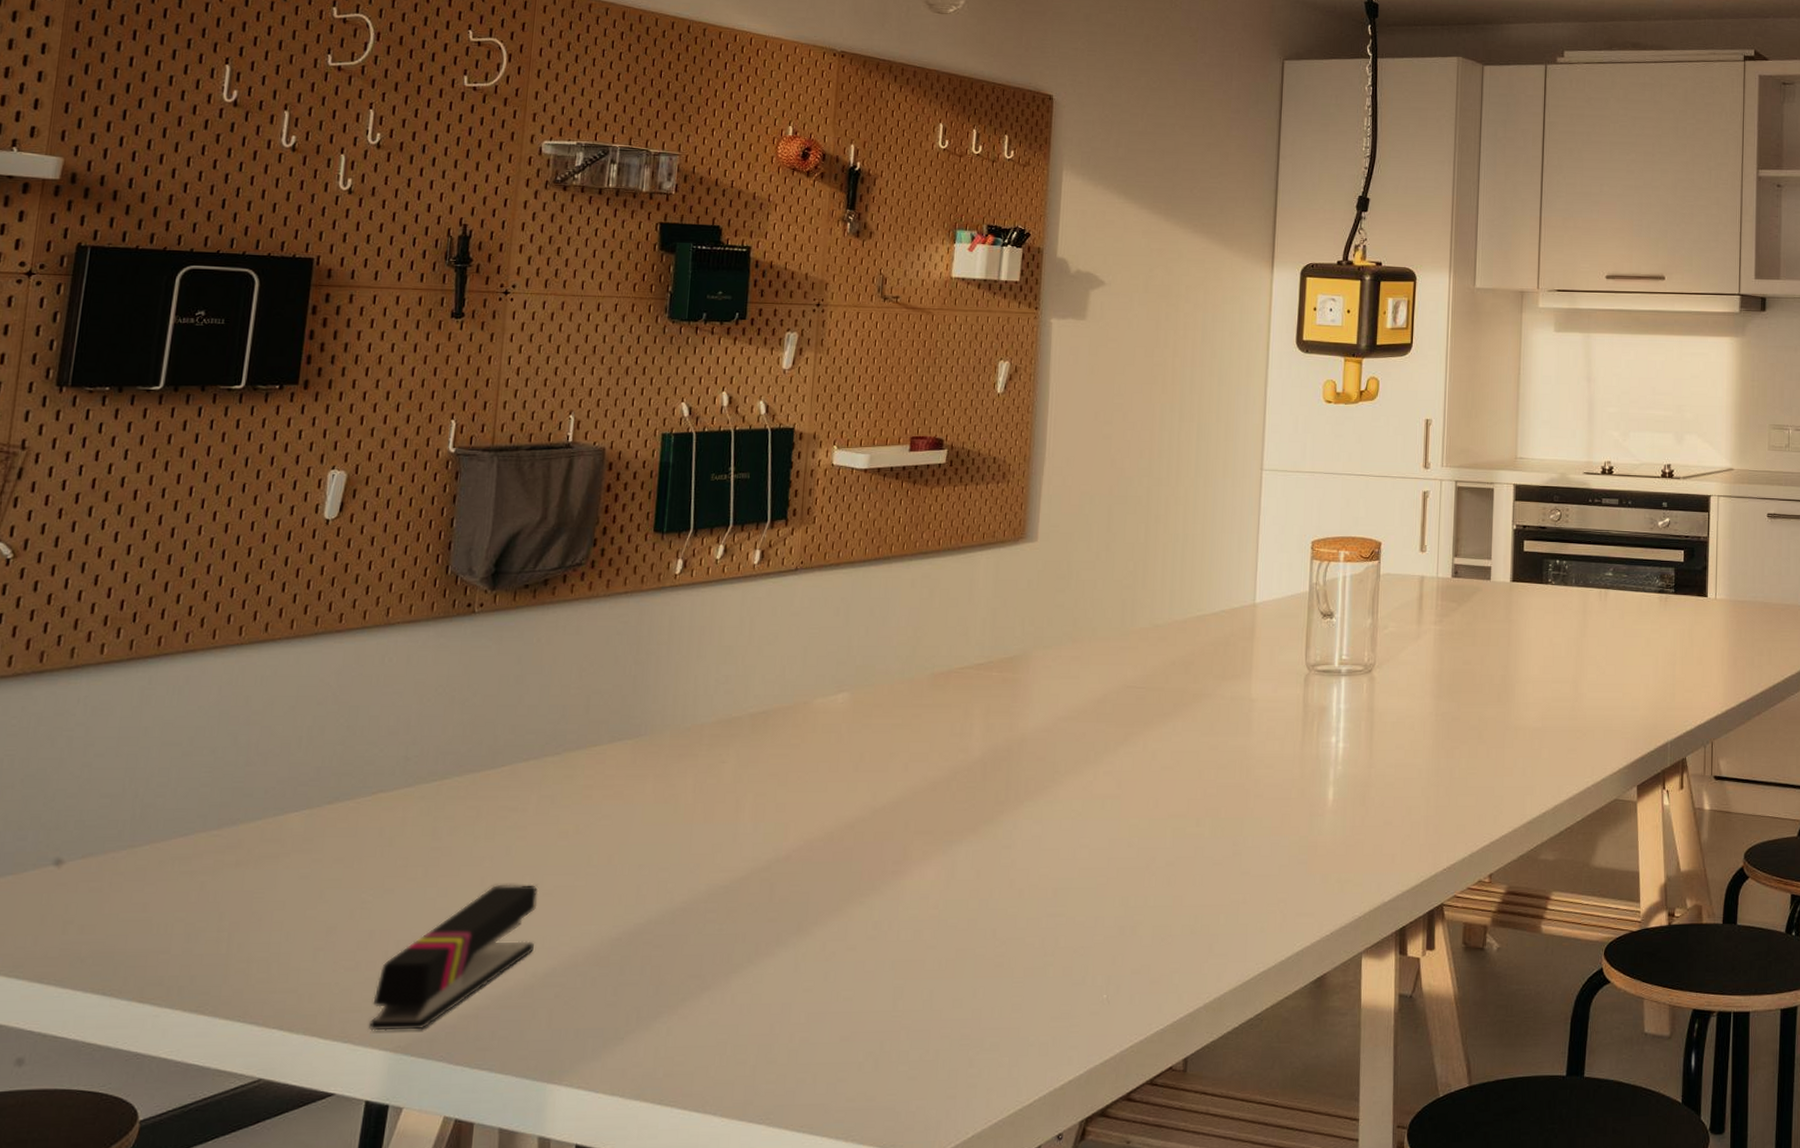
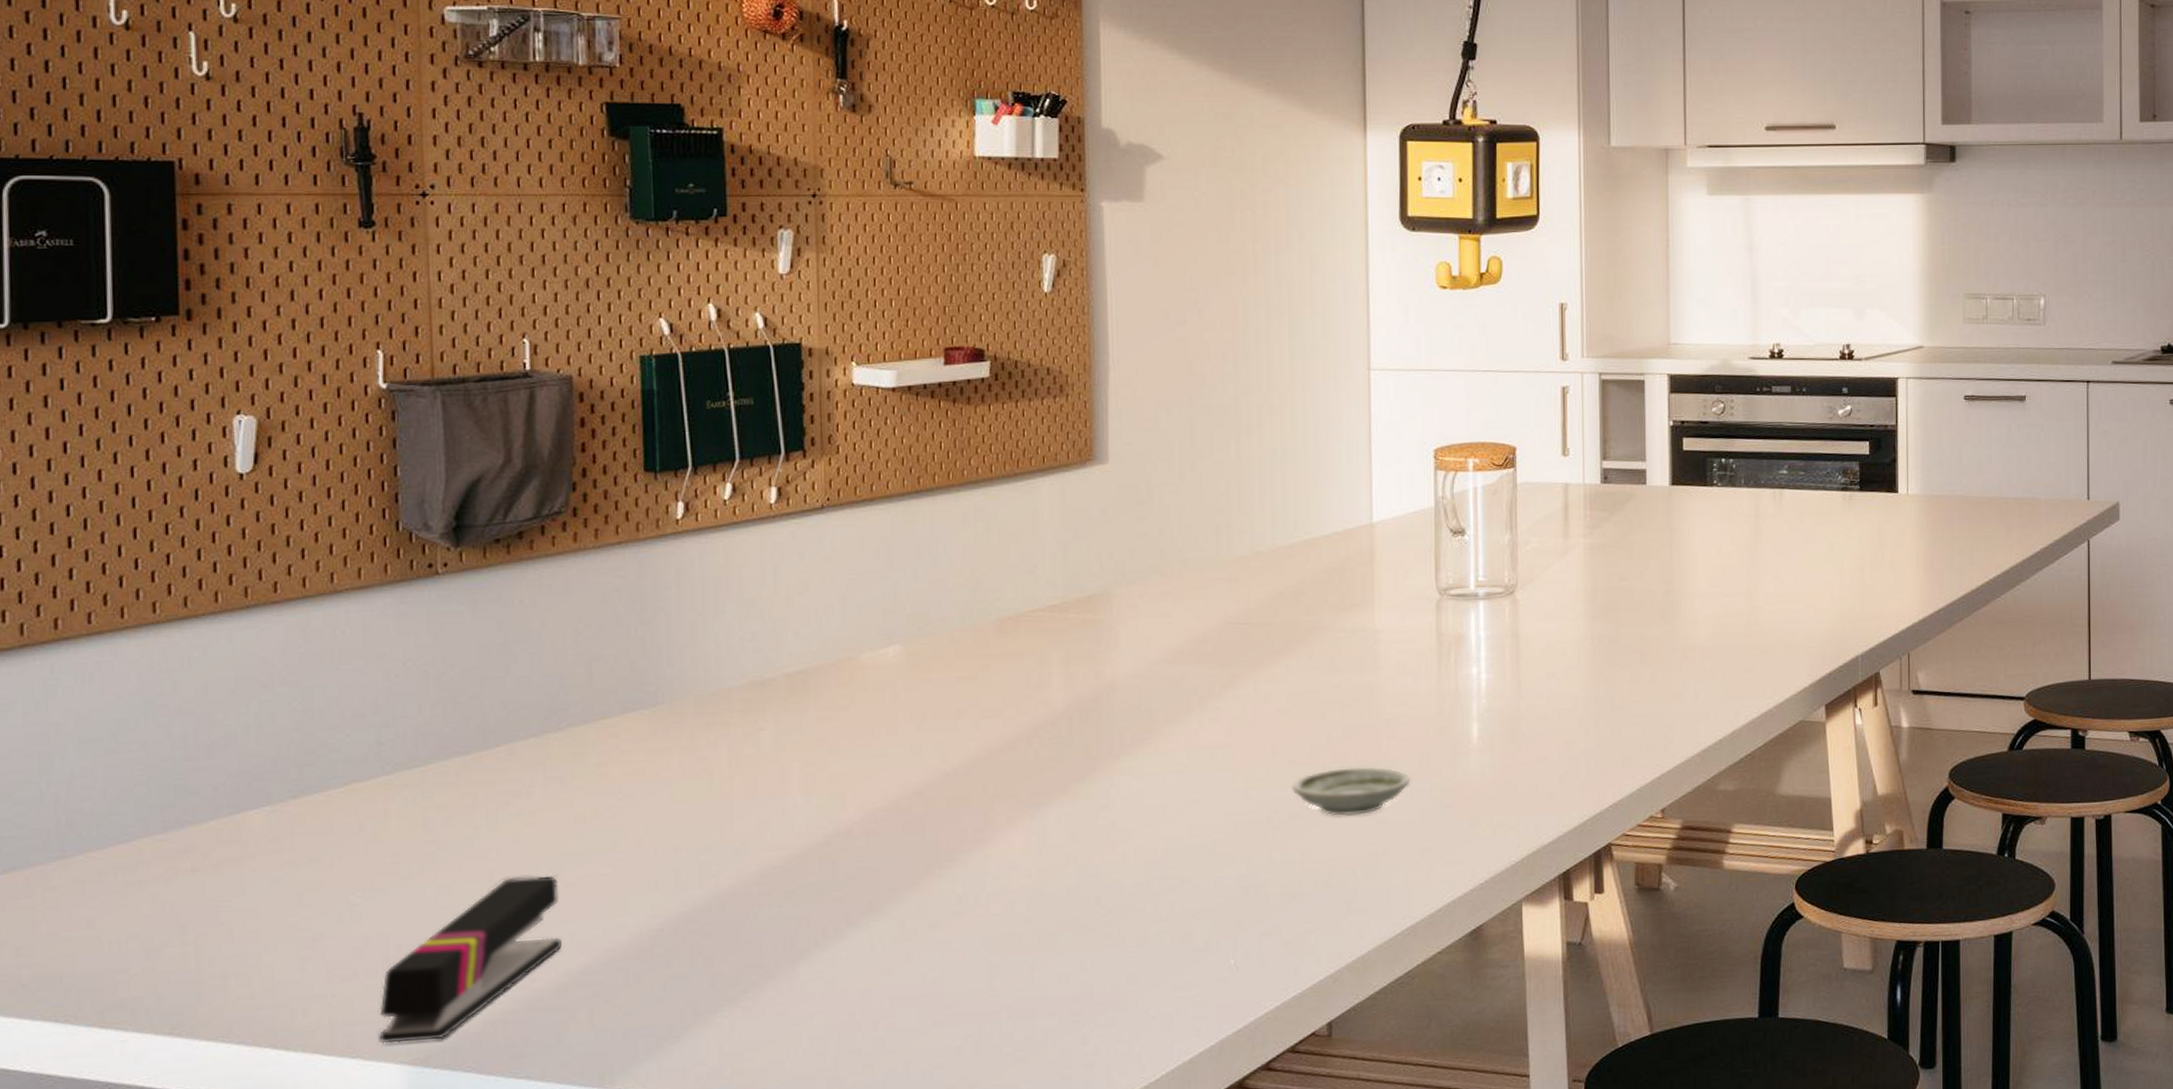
saucer: none [1169,822,1272,866] -> present [1292,766,1411,816]

